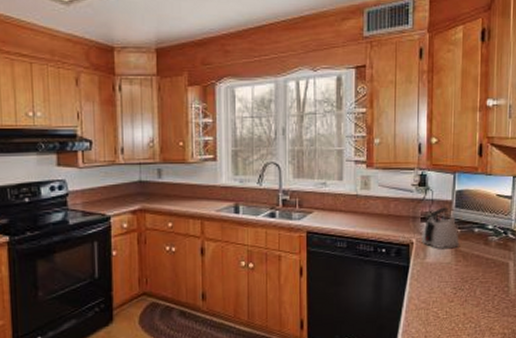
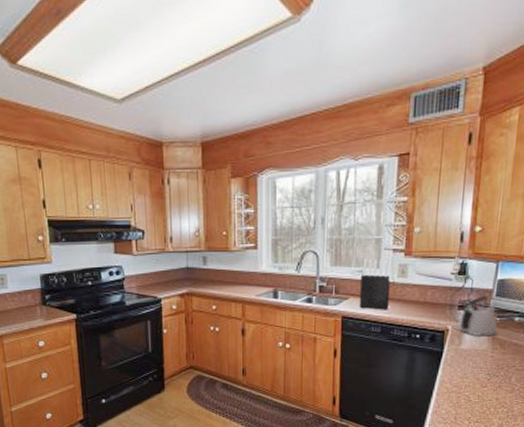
knife block: none [323,170,354,224] -> present [360,259,391,310]

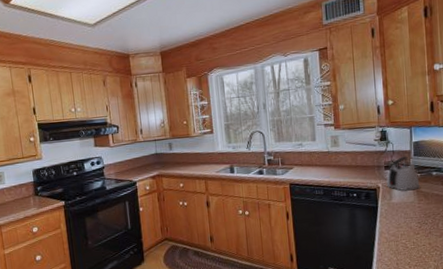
knife block: present [360,259,391,310] -> none [300,132,327,176]

